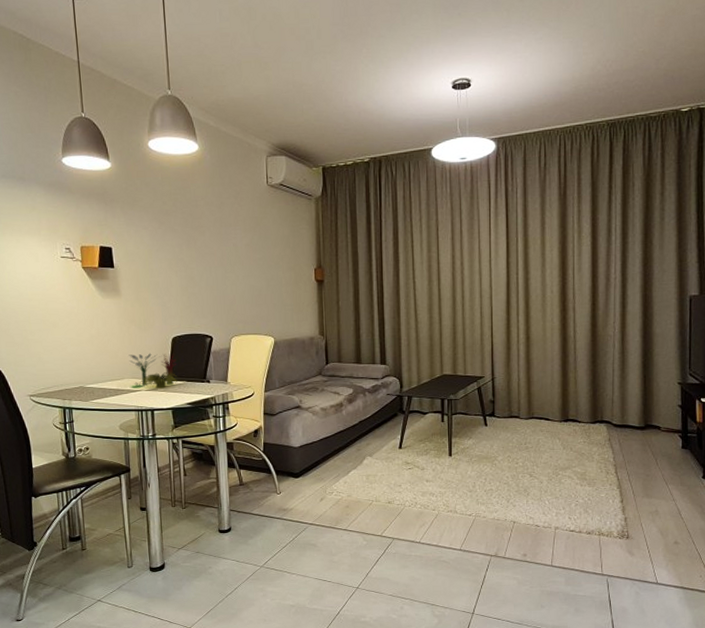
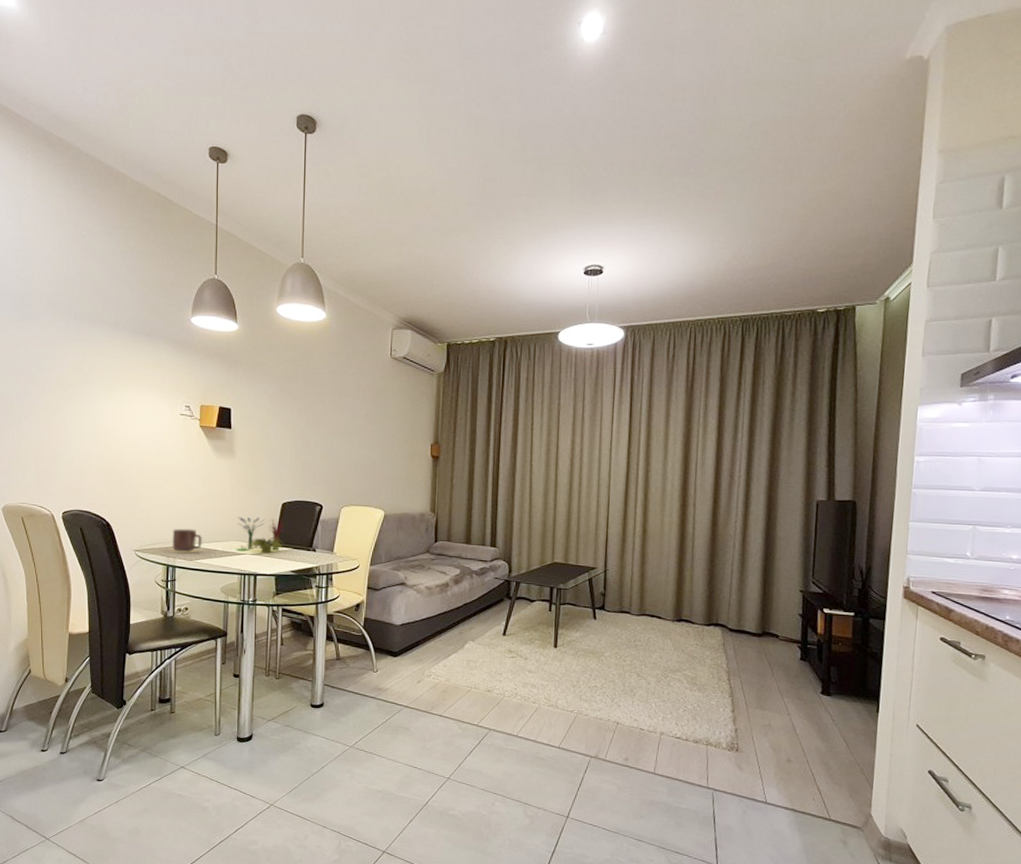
mug: none [65,370,97,394] -> present [171,528,202,553]

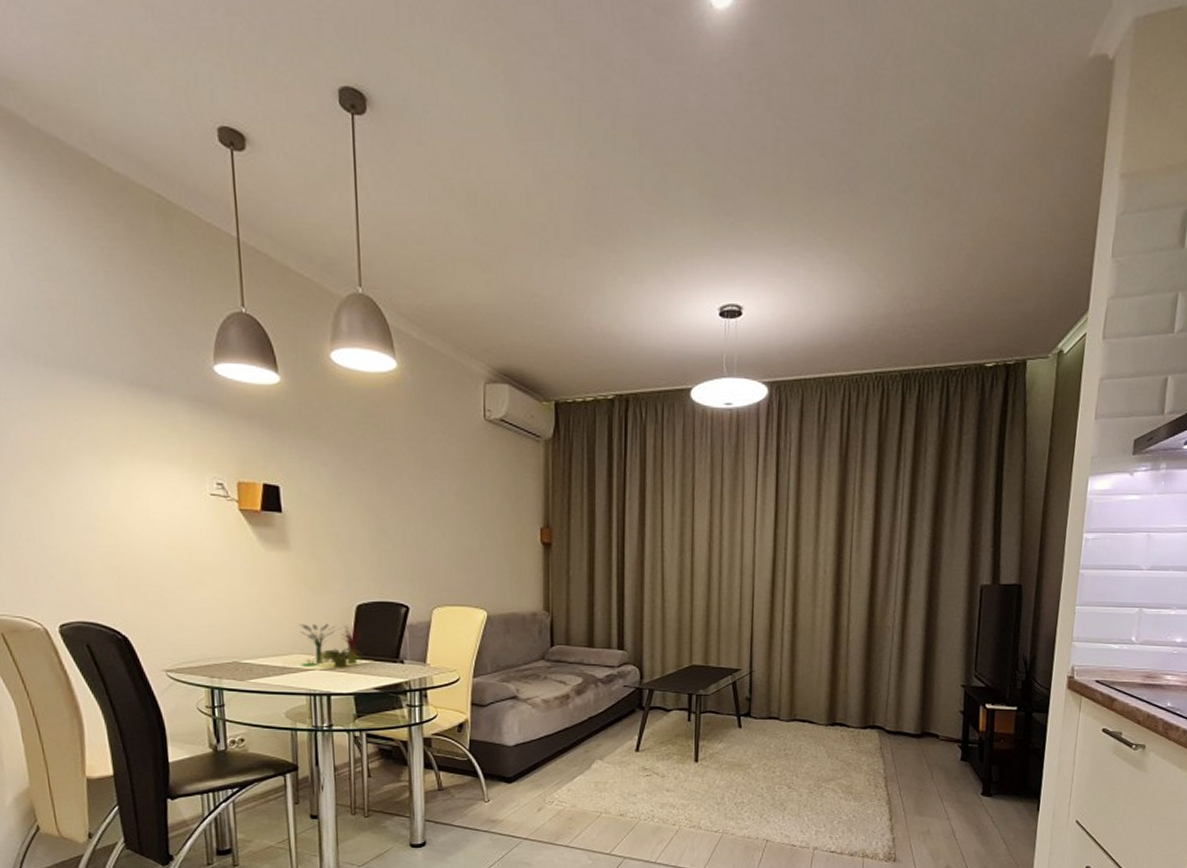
mug: present [171,528,202,553] -> none [213,640,256,671]

